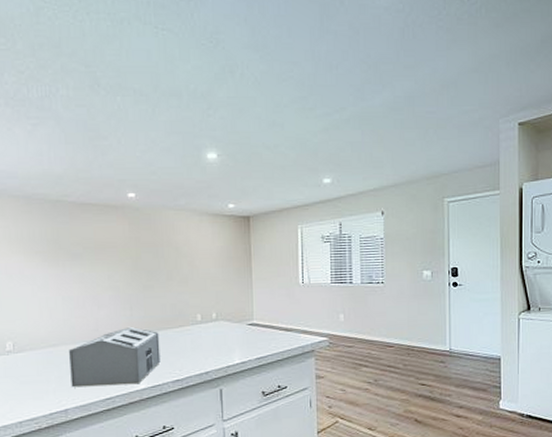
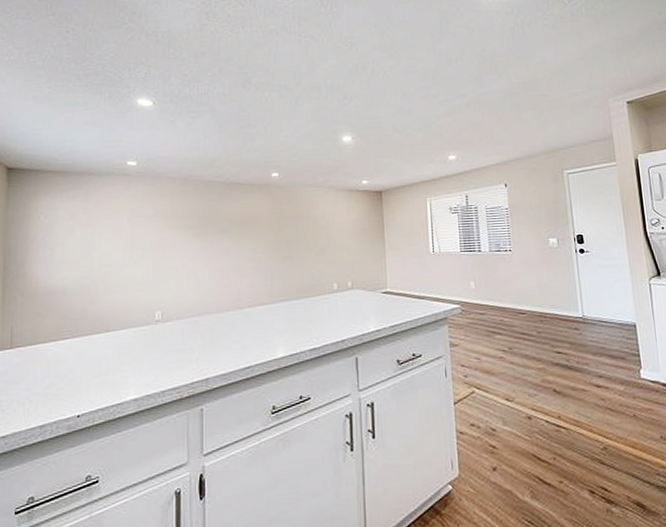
toaster: present [69,326,161,388] -> none [213,295,299,356]

